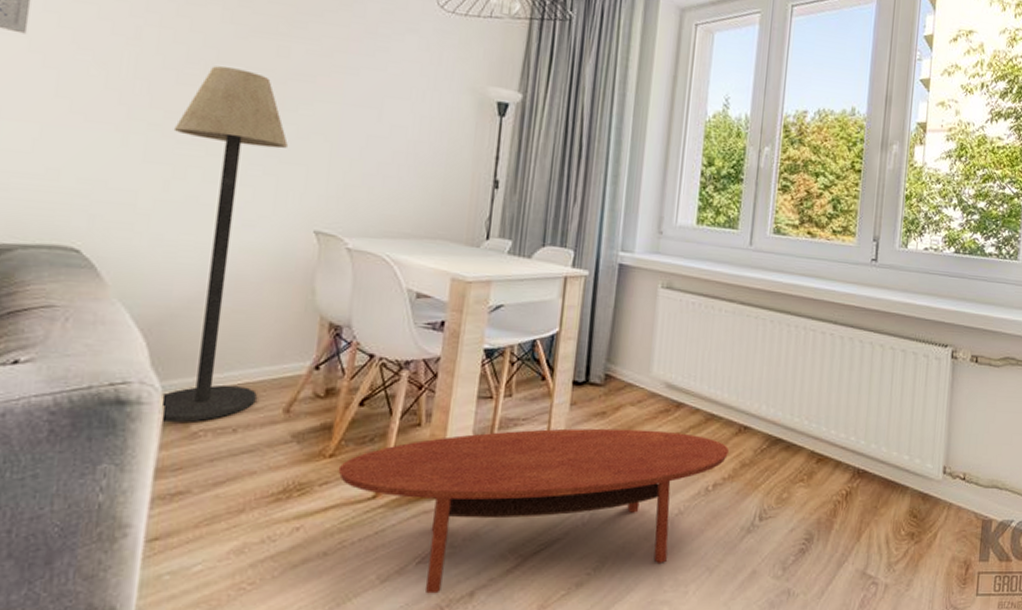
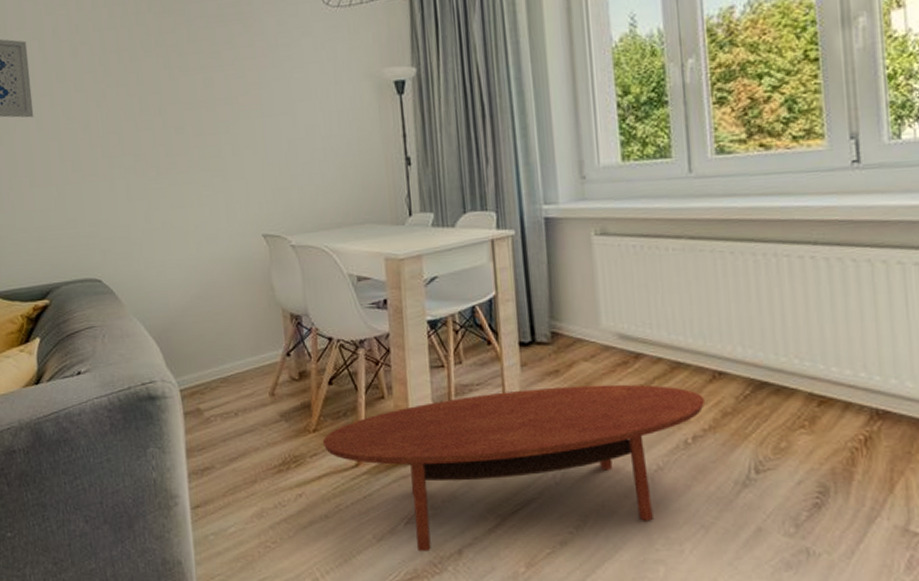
floor lamp: present [160,66,288,422] -> none [143,106,247,411]

